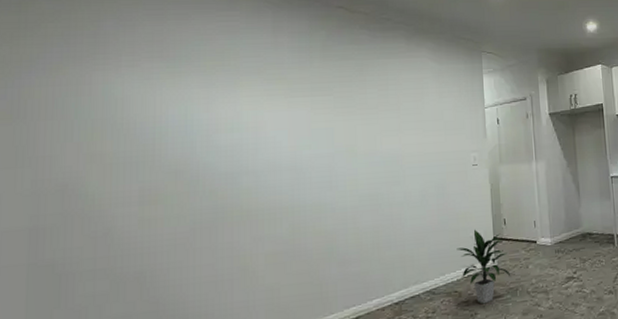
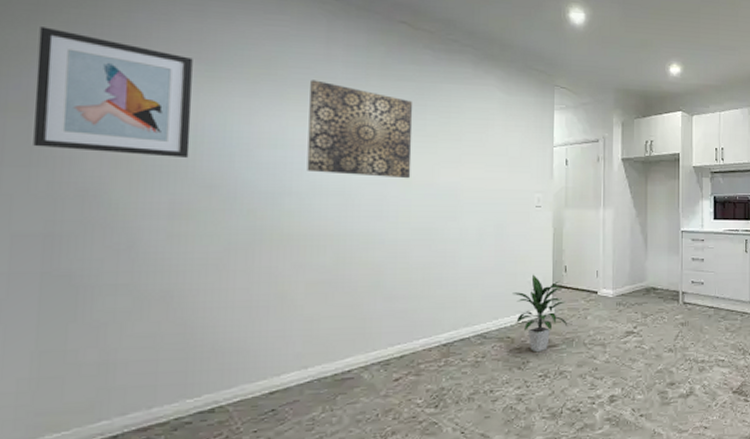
wall art: none [18,42,156,150] -> present [33,27,193,158]
wall art: none [261,66,356,151] -> present [307,80,413,179]

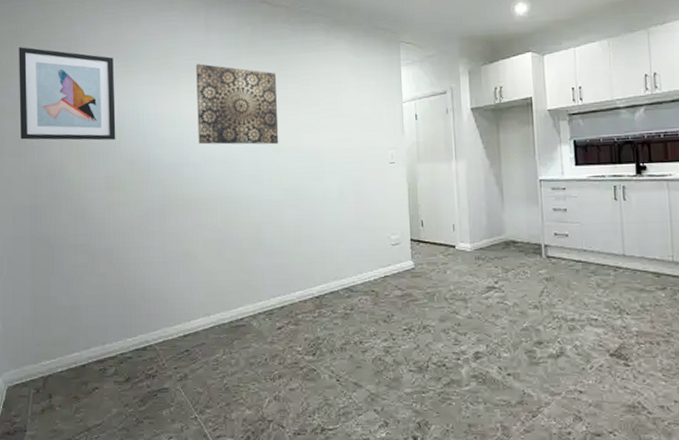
indoor plant: present [512,274,568,353] -> none [374,229,428,306]

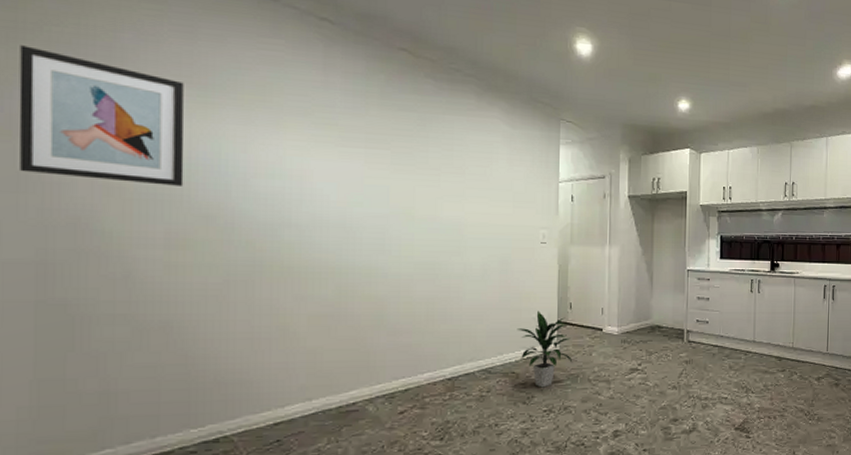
wall art: present [196,63,279,145] -> none [306,108,415,212]
indoor plant: none [374,229,428,306] -> present [517,310,573,388]

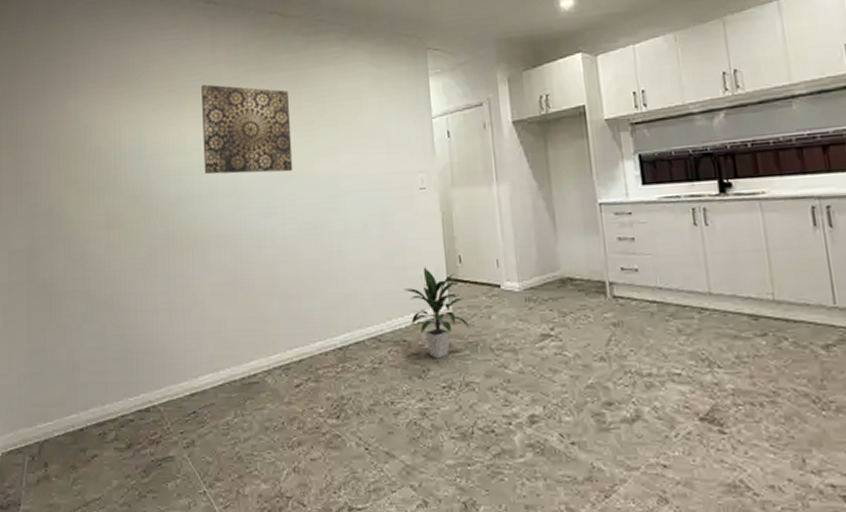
wall art: present [19,45,184,186] -> none [17,75,117,176]
wall art: none [306,108,415,212] -> present [201,84,293,175]

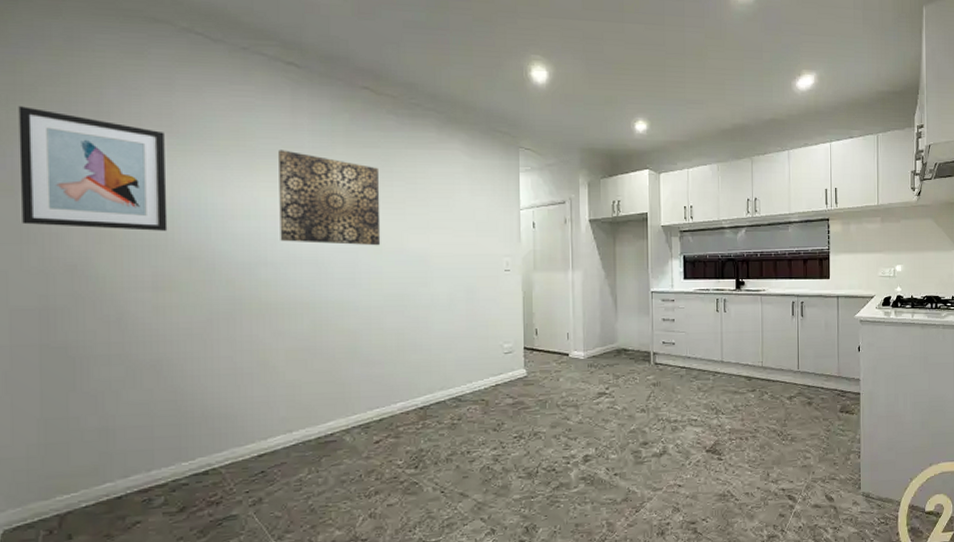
wall art: none [17,75,117,176] -> present [18,106,168,231]
indoor plant: present [404,267,470,359] -> none [485,338,541,415]

